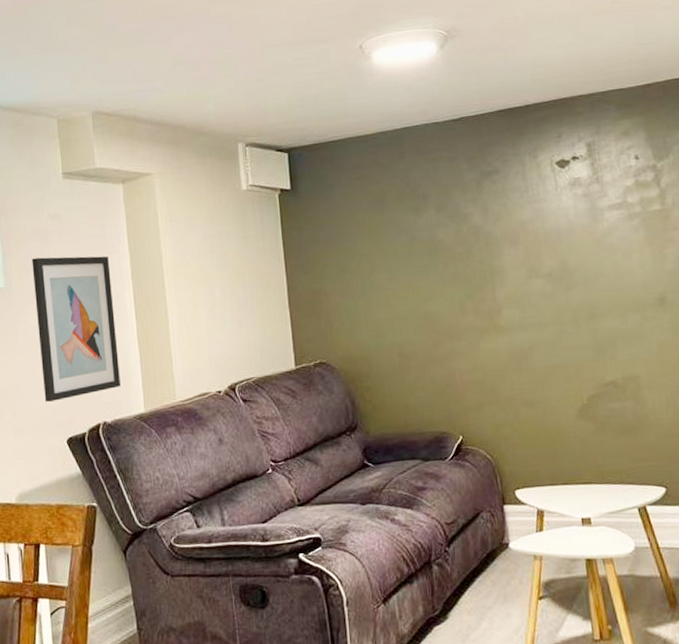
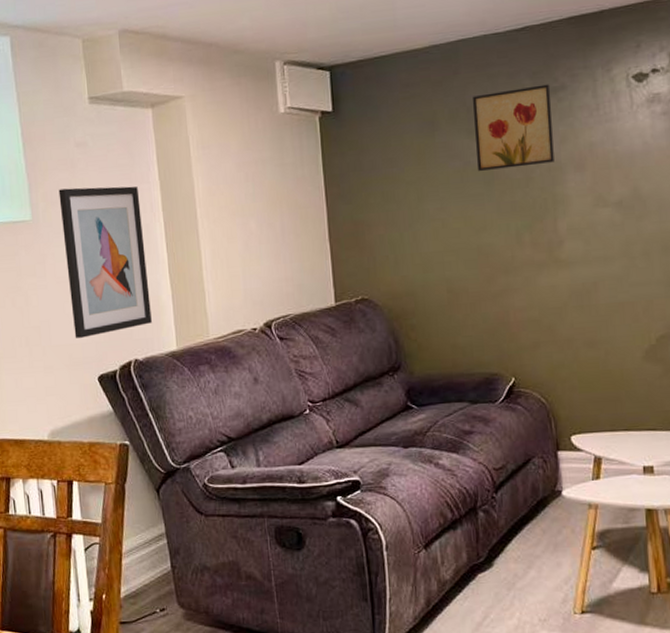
wall art: none [417,168,491,245] -> present [473,84,554,171]

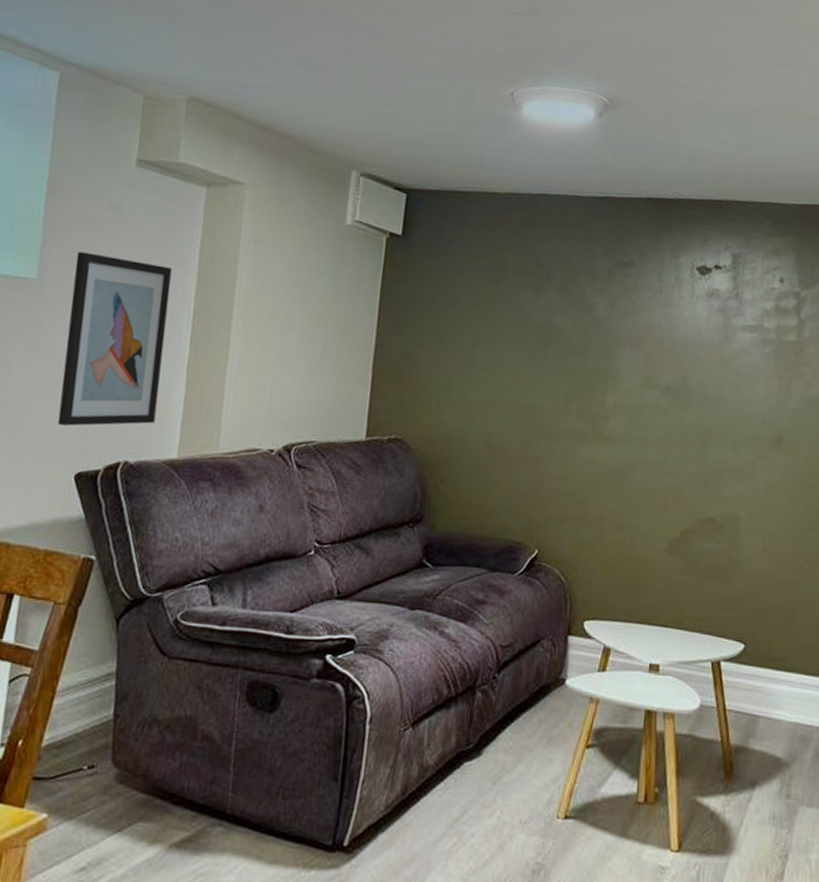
wall art: present [473,84,554,171] -> none [538,252,620,335]

